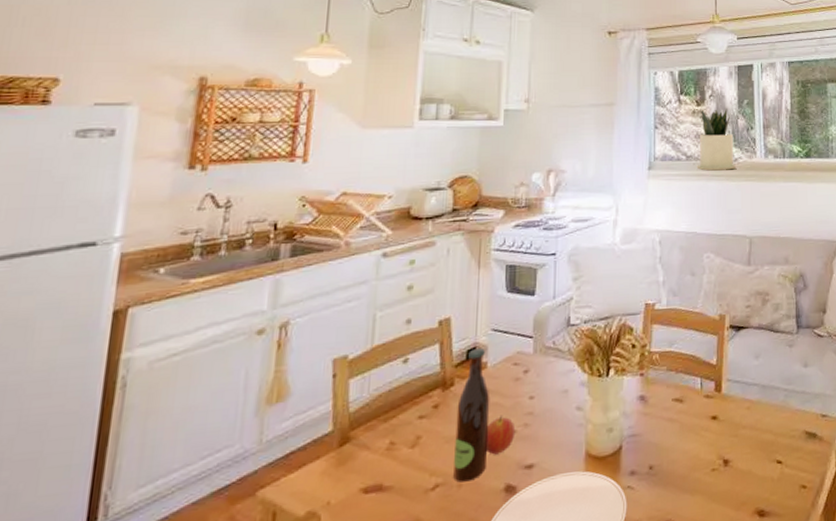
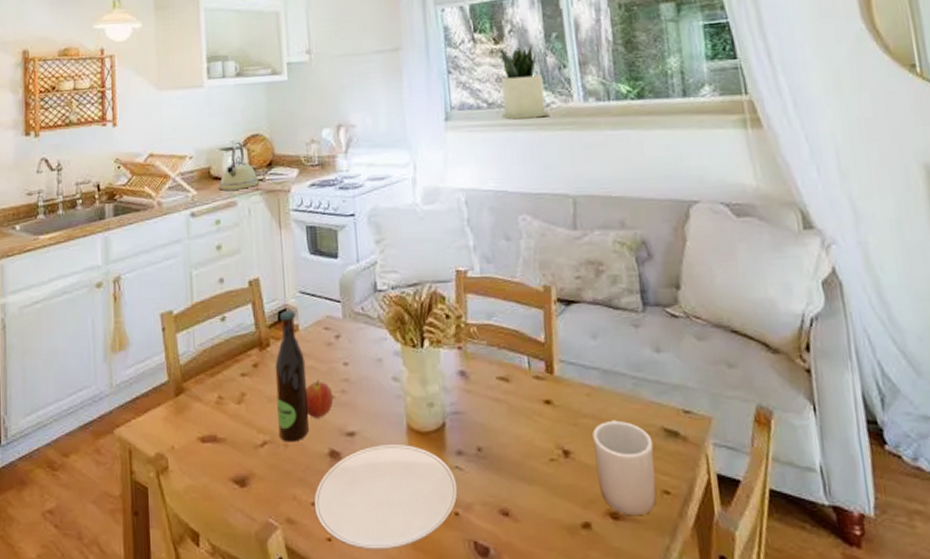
kettle: none [417,182,462,232] -> present [219,141,259,192]
mug: none [749,428,797,512] -> present [593,420,657,516]

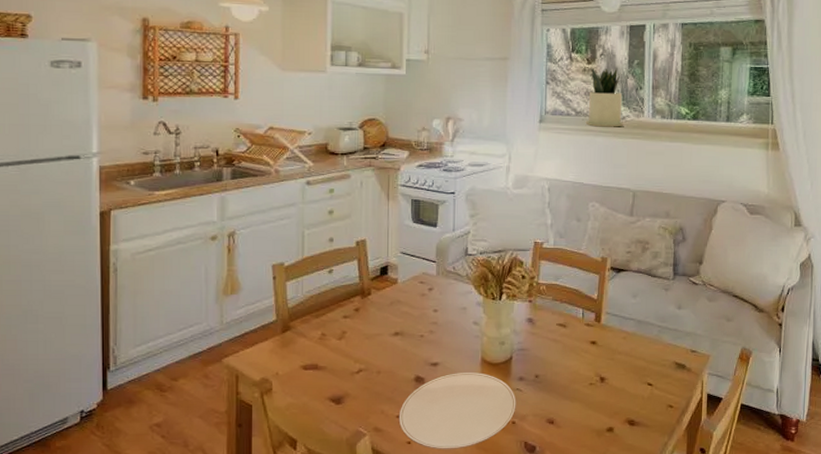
kettle: present [219,141,259,192] -> none [334,123,372,166]
bottle: present [275,310,309,442] -> none [373,267,401,370]
fruit: present [306,379,334,419] -> none [399,322,423,352]
mug: present [593,420,657,516] -> none [623,356,666,423]

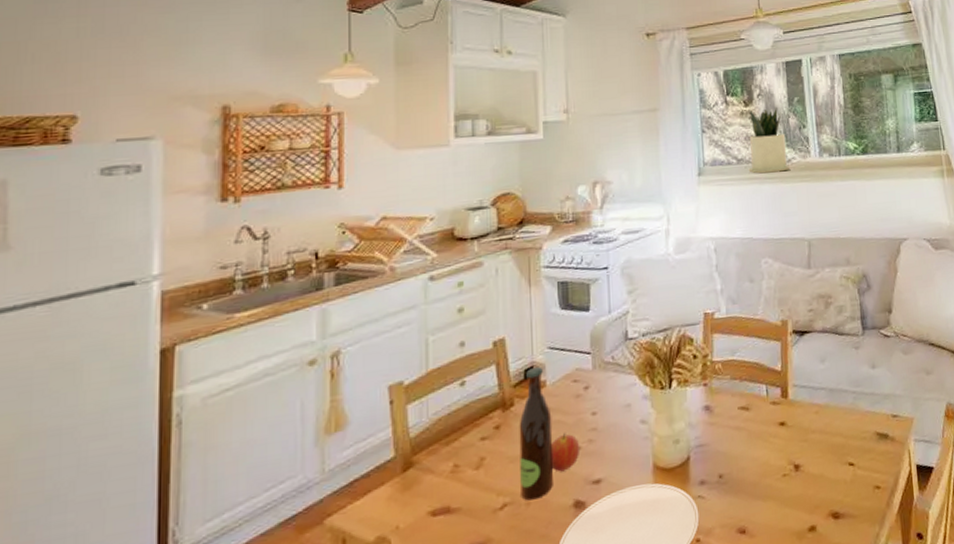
bottle: none [373,267,401,370] -> present [519,367,554,501]
fruit: none [399,322,423,352] -> present [551,432,581,472]

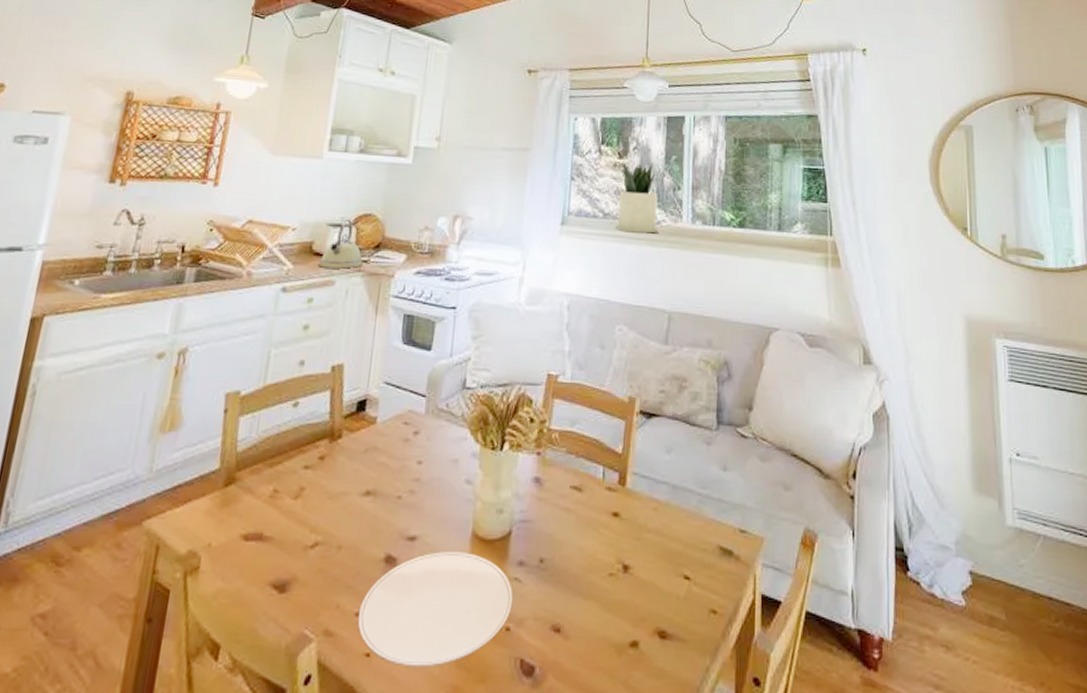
kettle: none [463,200,508,252] -> present [318,219,363,270]
bottle: present [519,367,554,501] -> none [333,401,378,544]
fruit: present [551,432,581,472] -> none [369,477,401,520]

